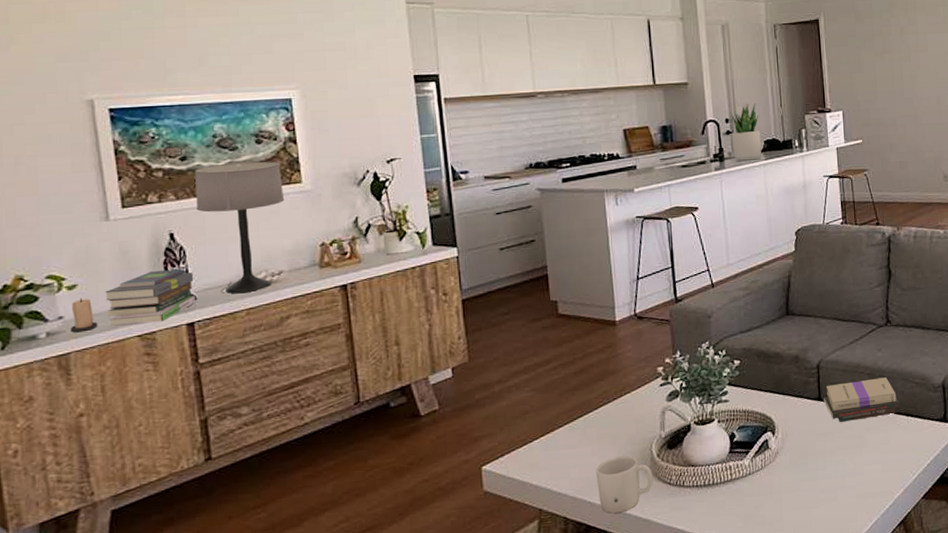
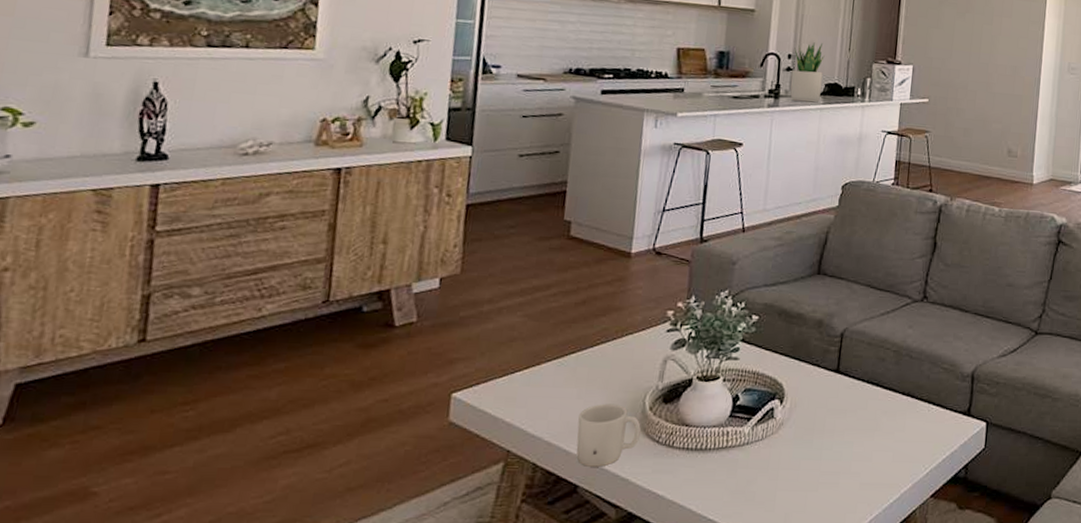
candle: present [70,298,98,333] -> none [15,138,49,176]
books: present [105,269,195,328] -> none [62,120,171,179]
table lamp: present [195,161,285,294] -> none [190,15,295,161]
books: present [823,377,901,422] -> none [841,357,924,400]

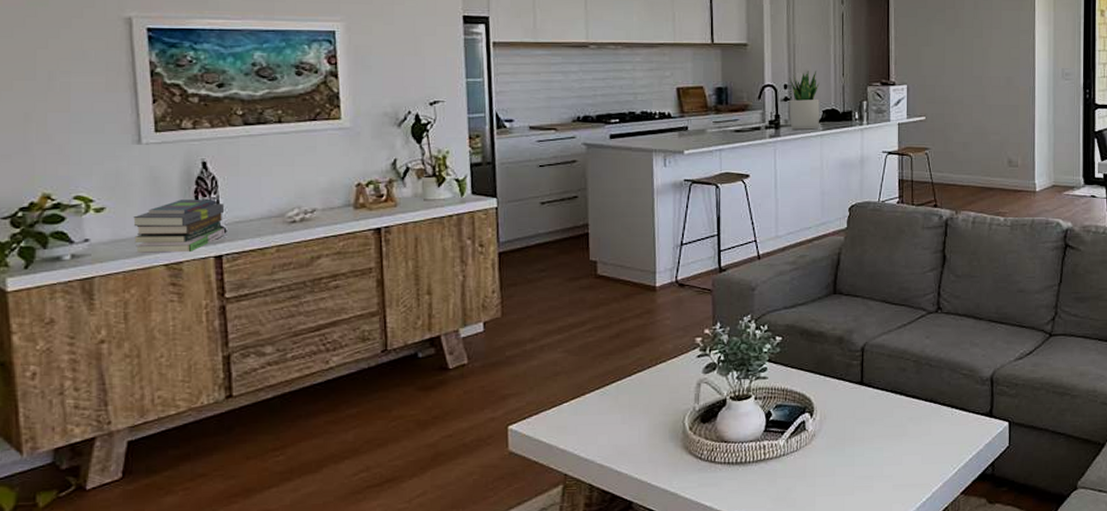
books: none [62,120,171,179] -> present [133,200,225,254]
mug: present [576,403,641,467] -> none [625,426,683,484]

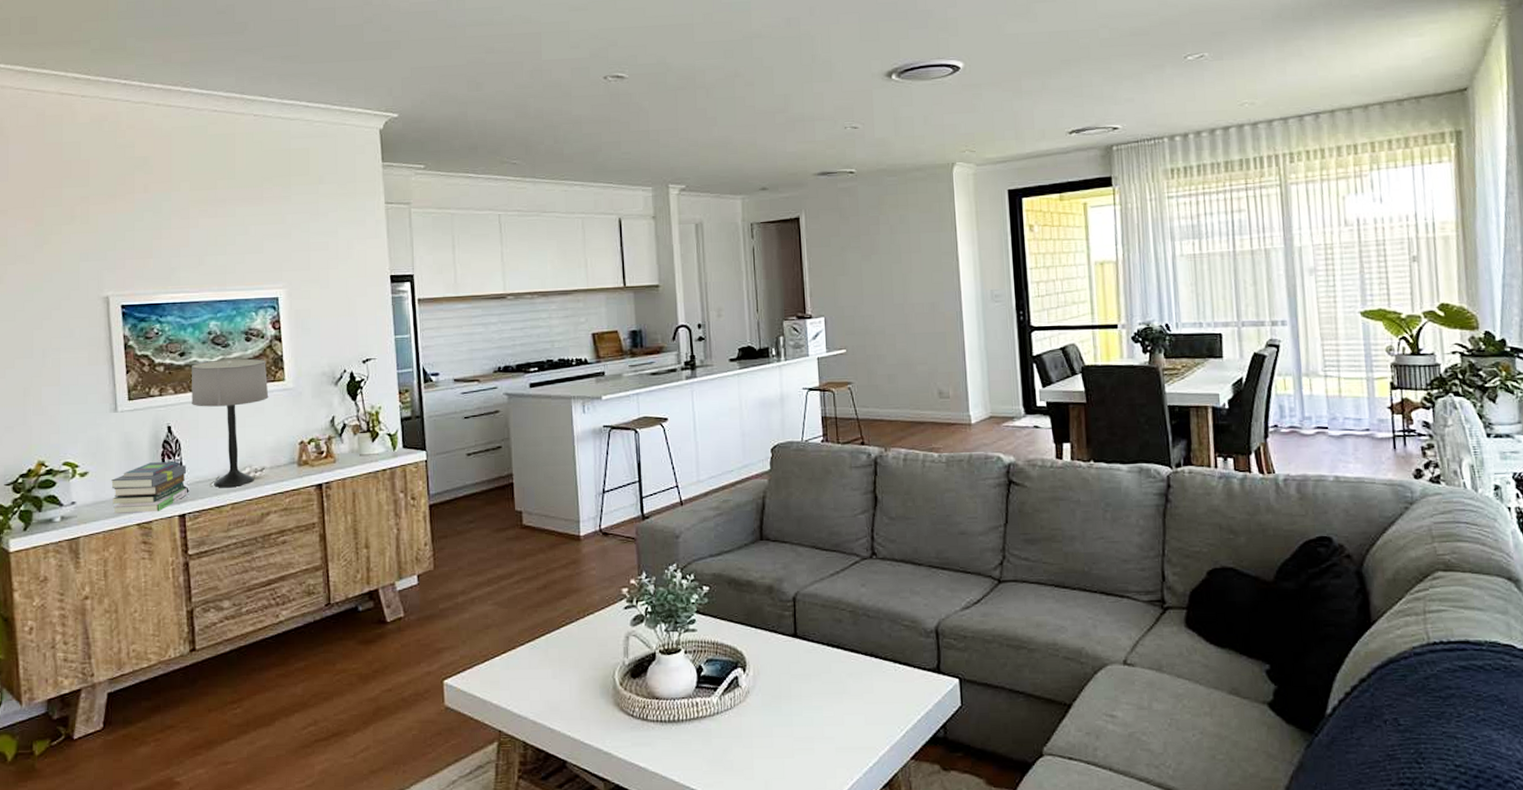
table lamp: none [231,93,322,229] -> present [192,358,269,488]
planter: present [789,71,820,130] -> none [703,308,736,370]

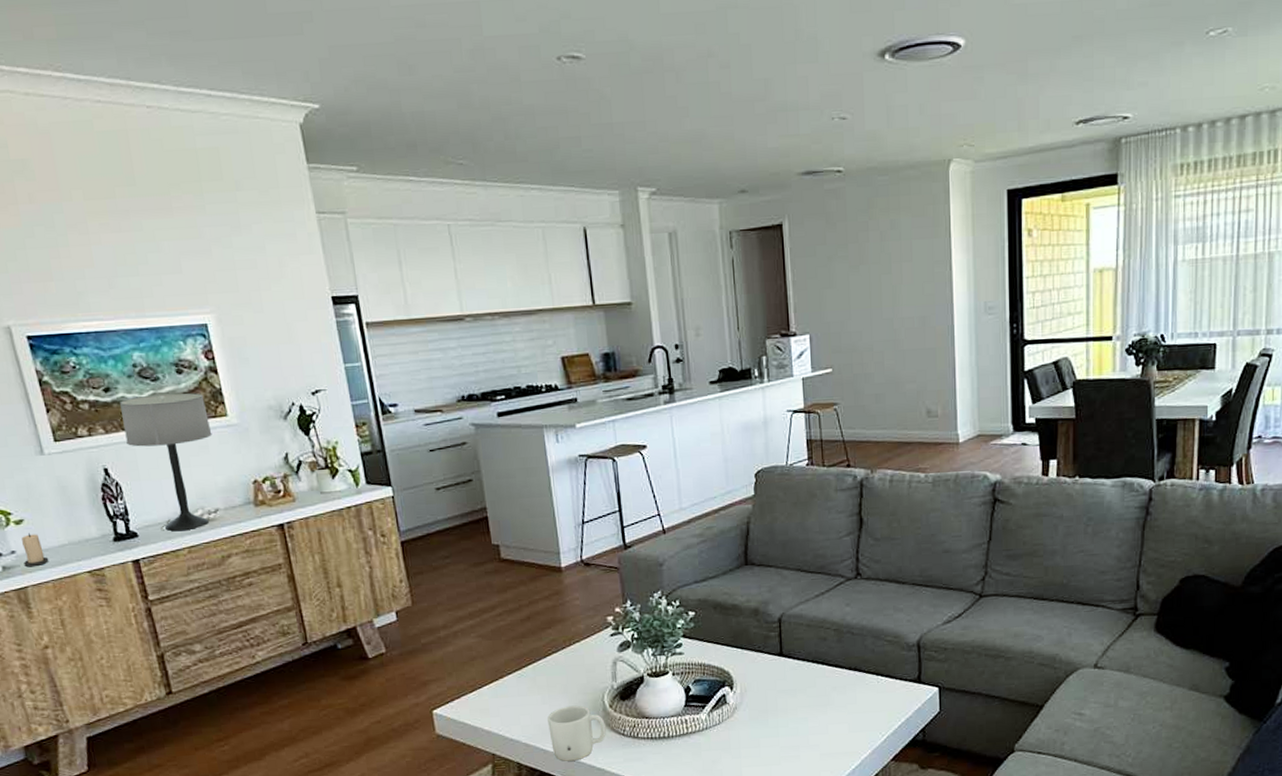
candle: none [81,485,104,518] -> present [21,533,49,567]
books: present [111,461,187,515] -> none [51,505,138,563]
mug: none [557,681,615,743] -> present [547,705,606,761]

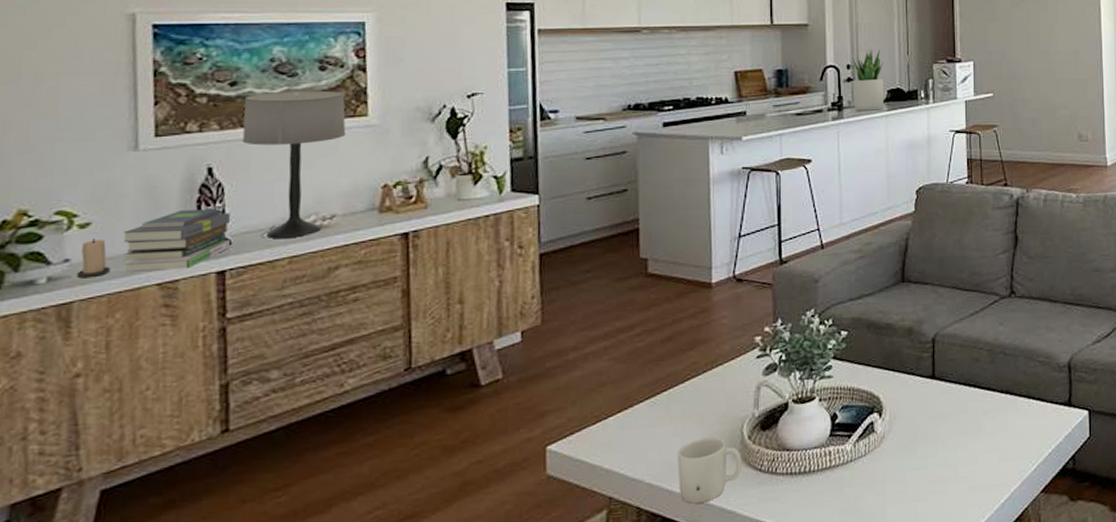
books: none [51,505,138,563] -> present [123,209,231,274]
planter: none [680,326,716,393] -> present [852,50,884,111]

